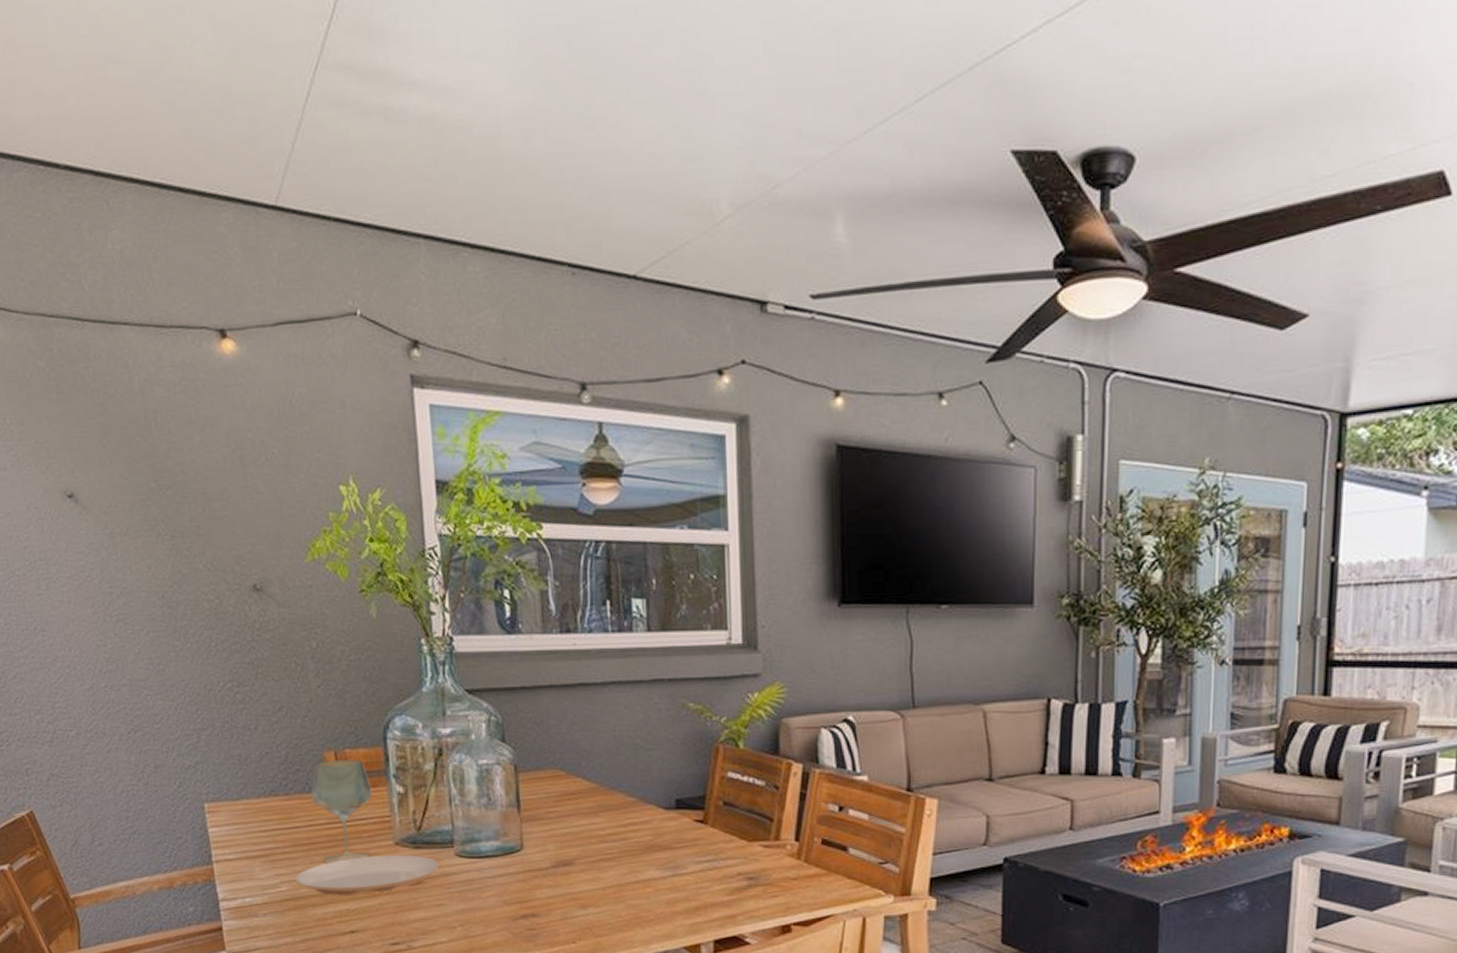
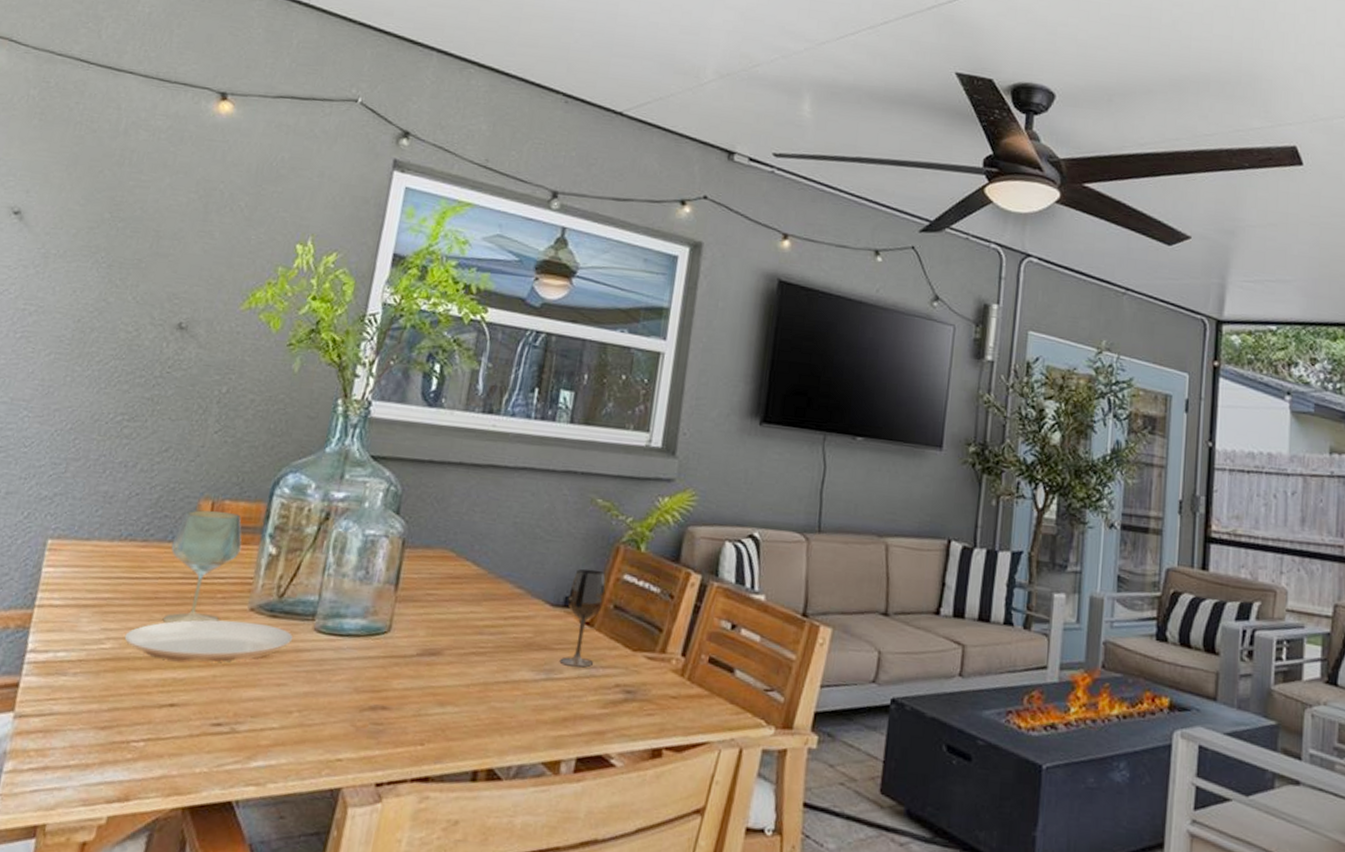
wine glass: none [679,771,713,862] -> present [559,568,606,668]

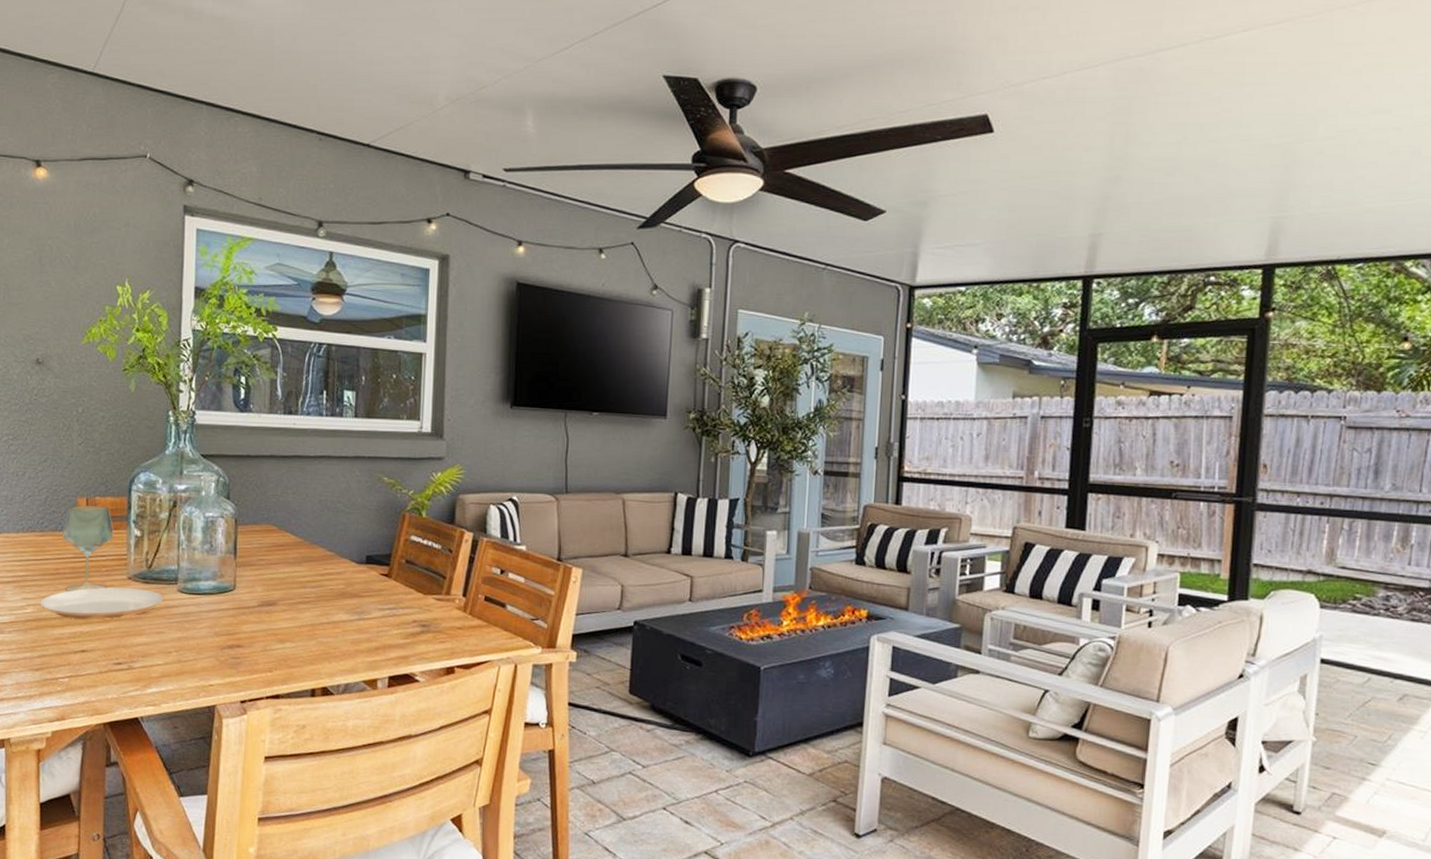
wine glass: present [559,568,606,668] -> none [367,533,398,609]

